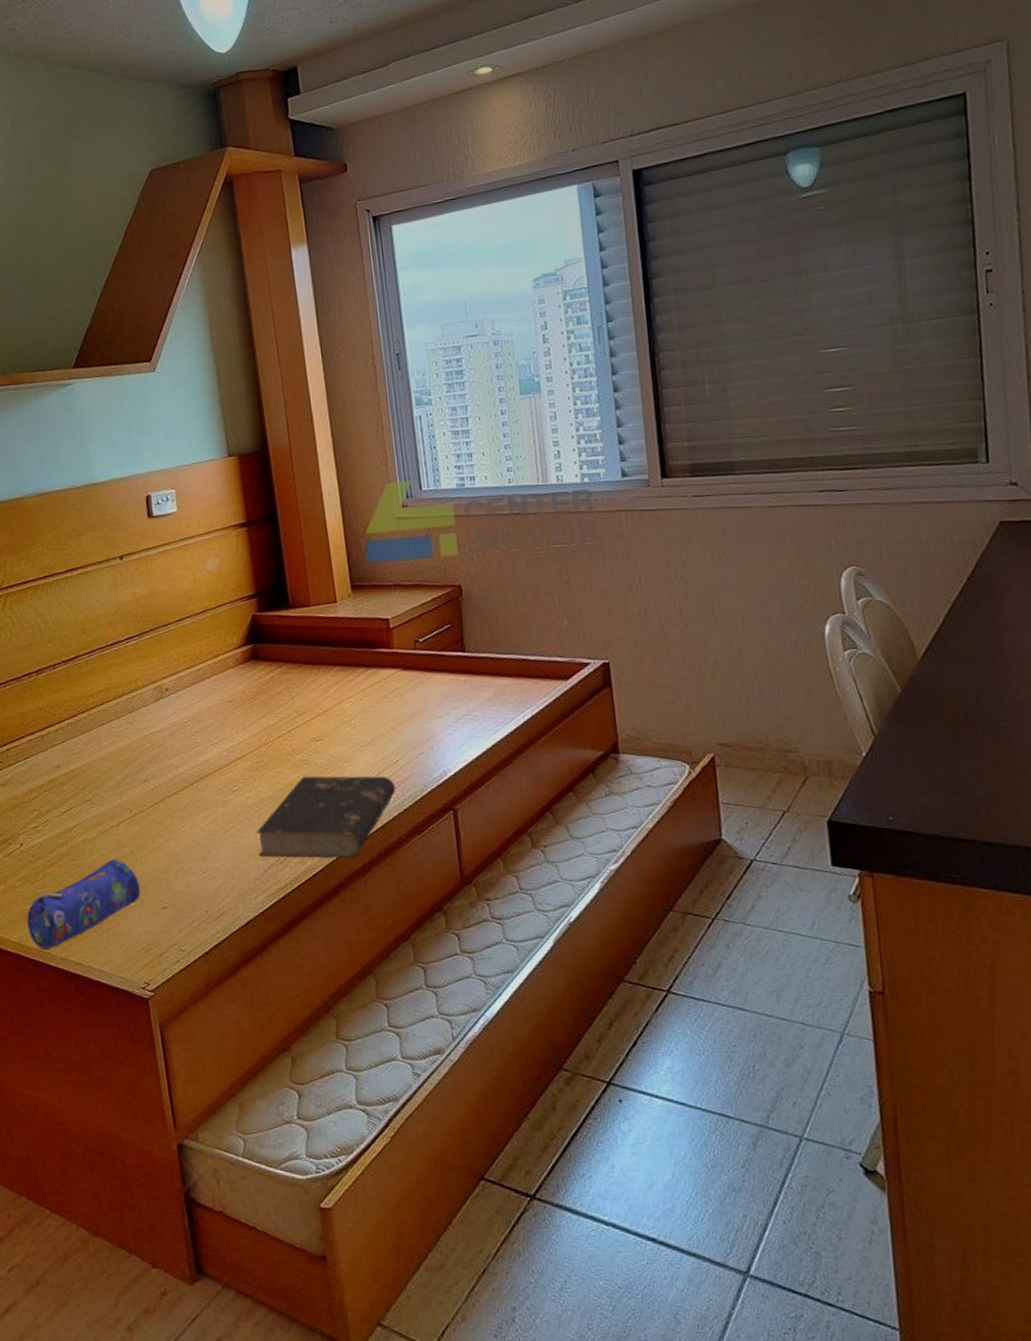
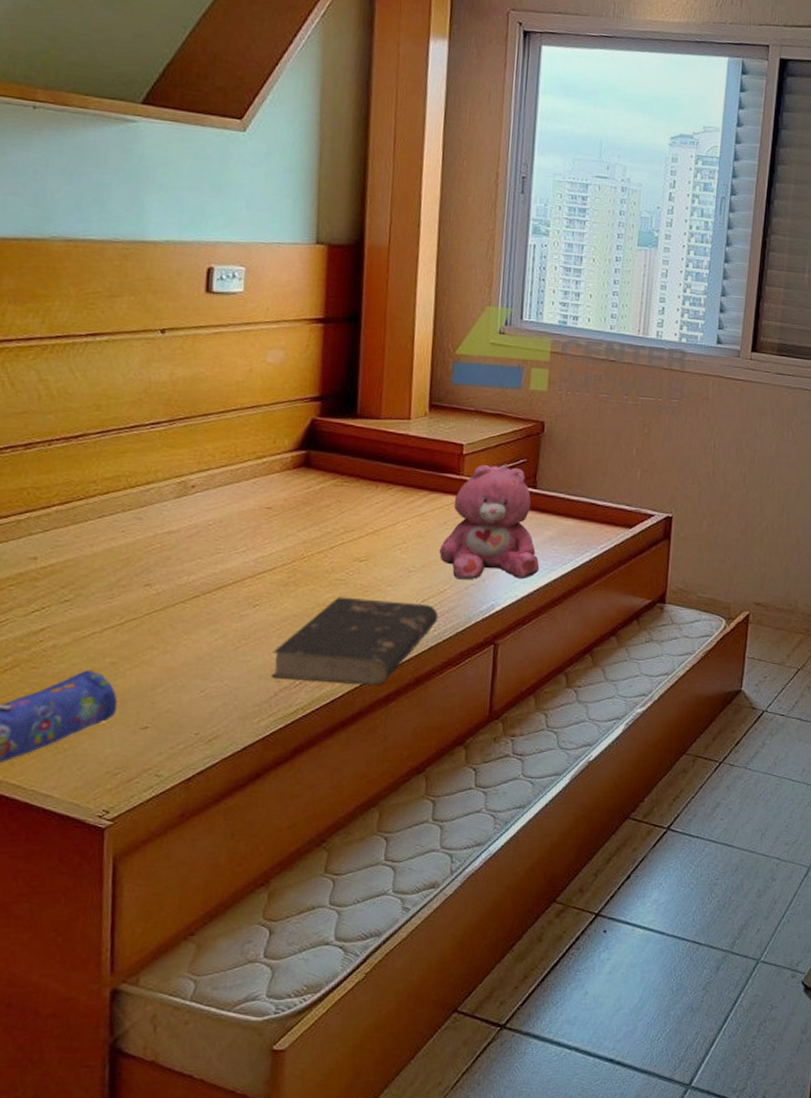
teddy bear: none [384,632,484,749] -> present [439,464,540,580]

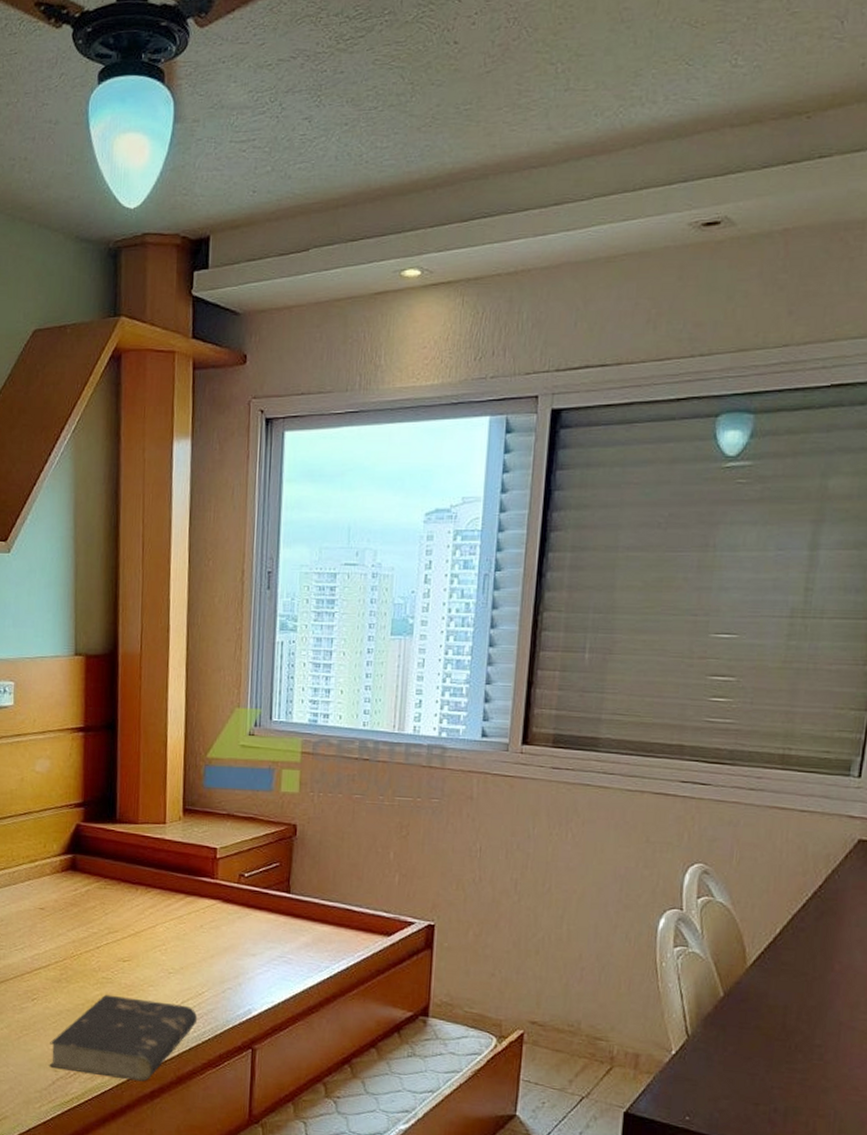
teddy bear: present [439,464,540,580] -> none [196,868,295,984]

